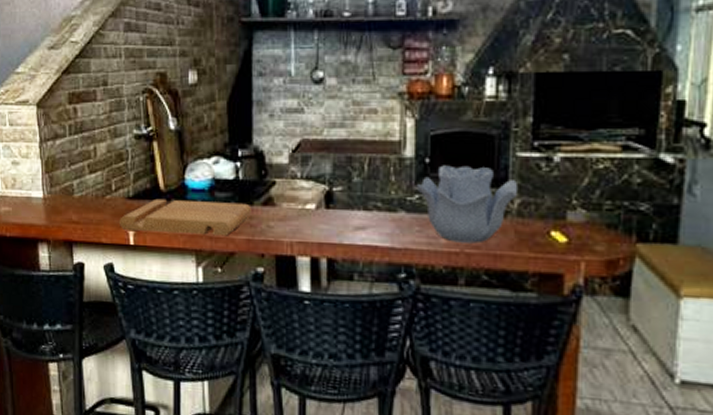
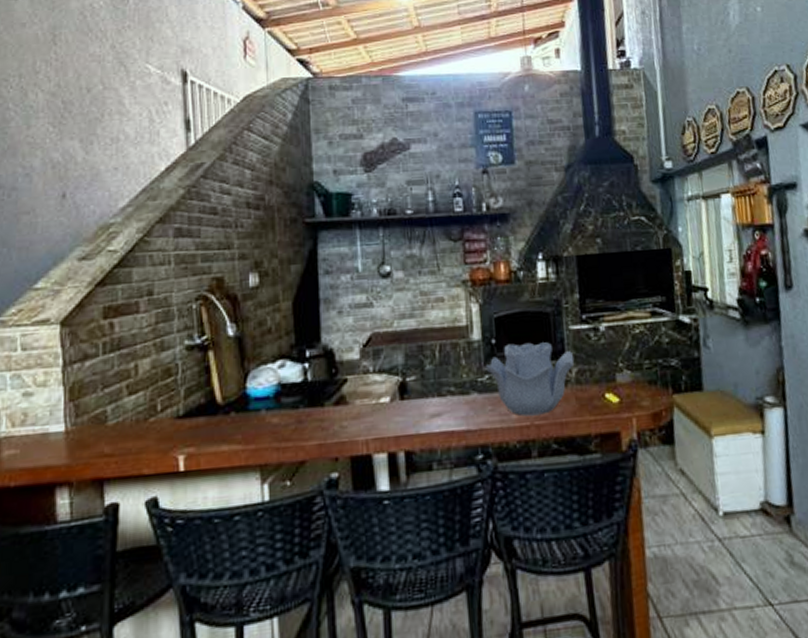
cutting board: present [120,198,252,236] -> none [167,405,323,455]

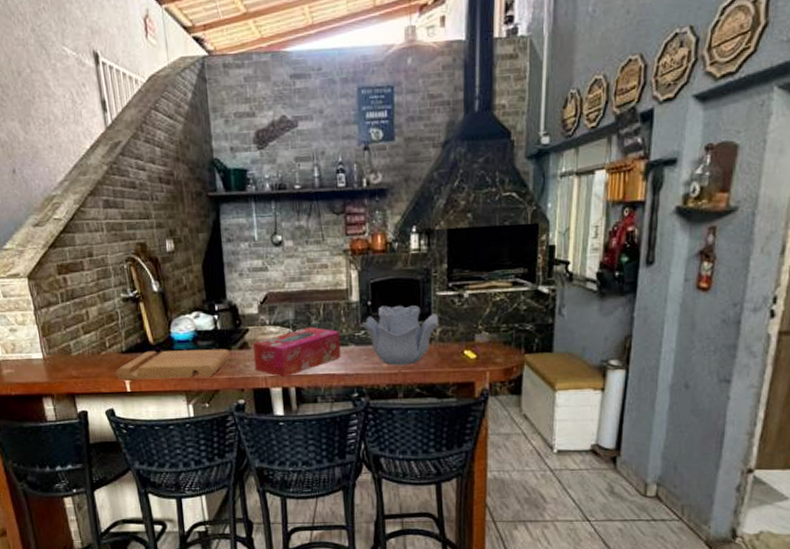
cutting board: none [167,405,323,455] -> present [116,348,230,380]
tissue box: none [351,372,462,440] -> present [252,326,341,378]

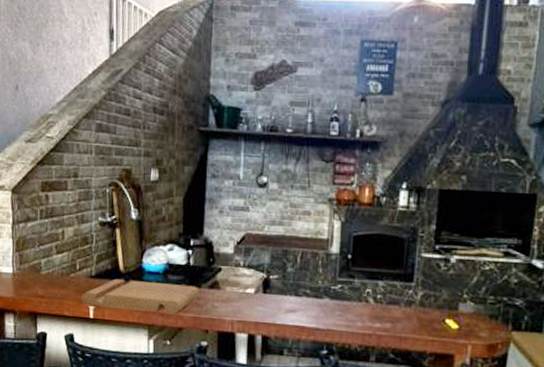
tissue box: present [252,326,341,378] -> none [222,273,315,324]
decorative bowl: present [362,305,439,366] -> none [339,261,422,327]

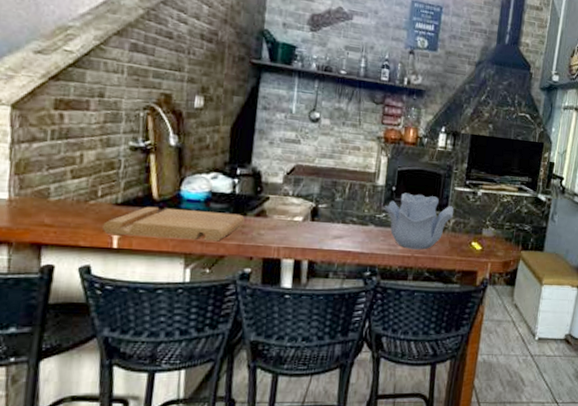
decorative bowl: none [339,261,422,327] -> present [384,193,454,250]

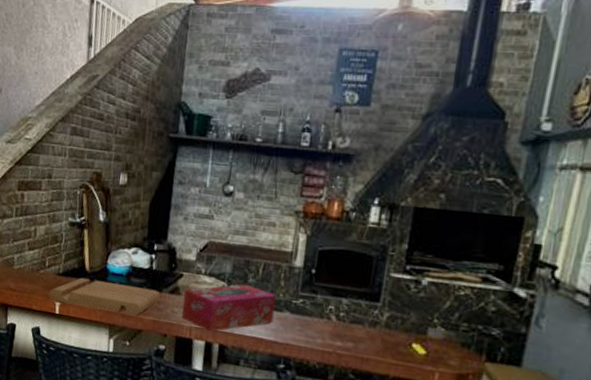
tissue box: none [268,203,362,250] -> present [181,284,276,332]
decorative bowl: present [384,193,454,250] -> none [301,276,389,347]

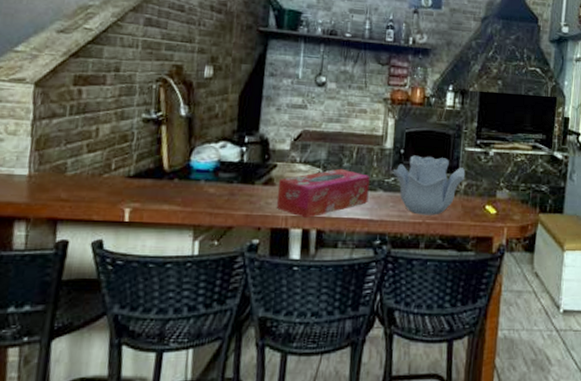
cutting board: present [49,277,160,316] -> none [115,177,253,212]
decorative bowl: none [301,276,389,347] -> present [392,155,466,215]

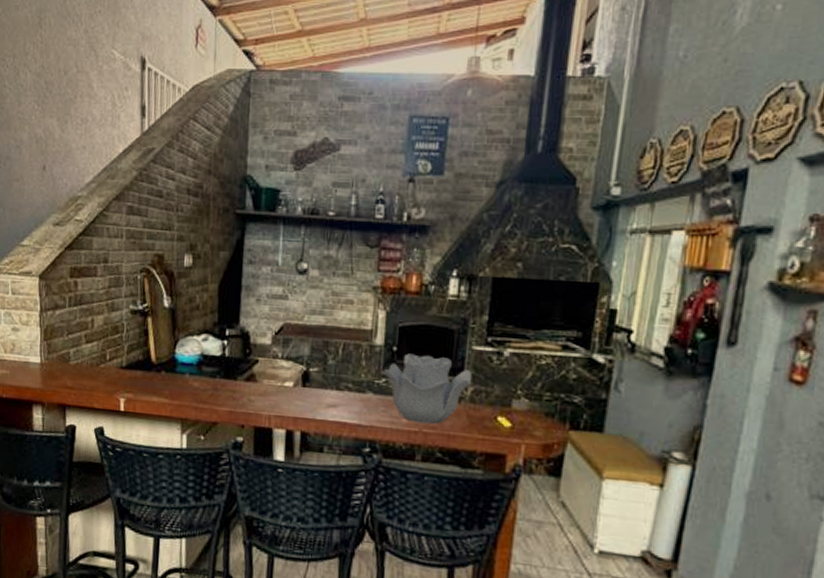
tissue box: present [276,168,370,219] -> none [259,366,358,419]

